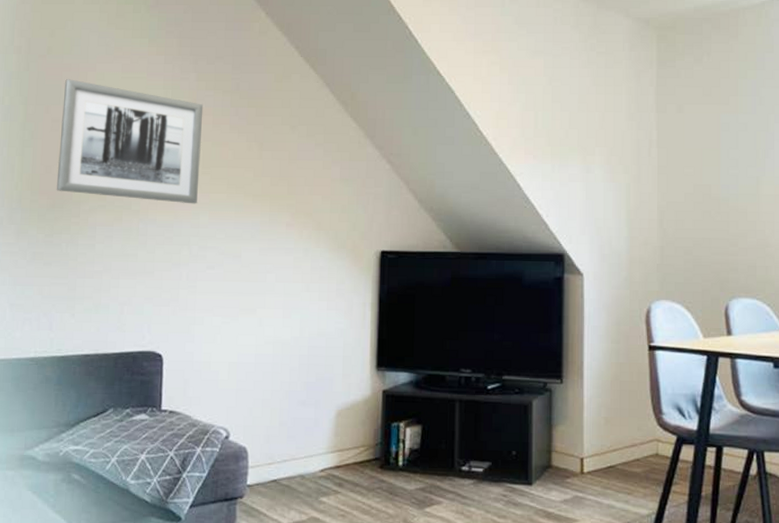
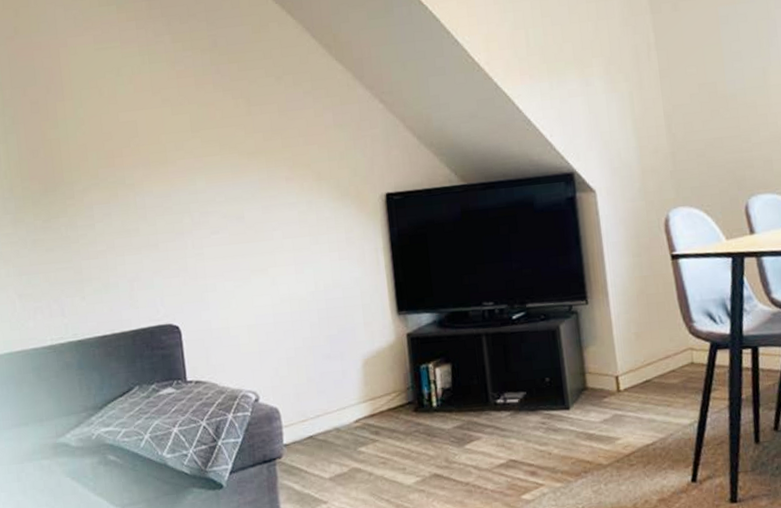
wall art: present [56,79,204,204] -> none [37,58,192,175]

